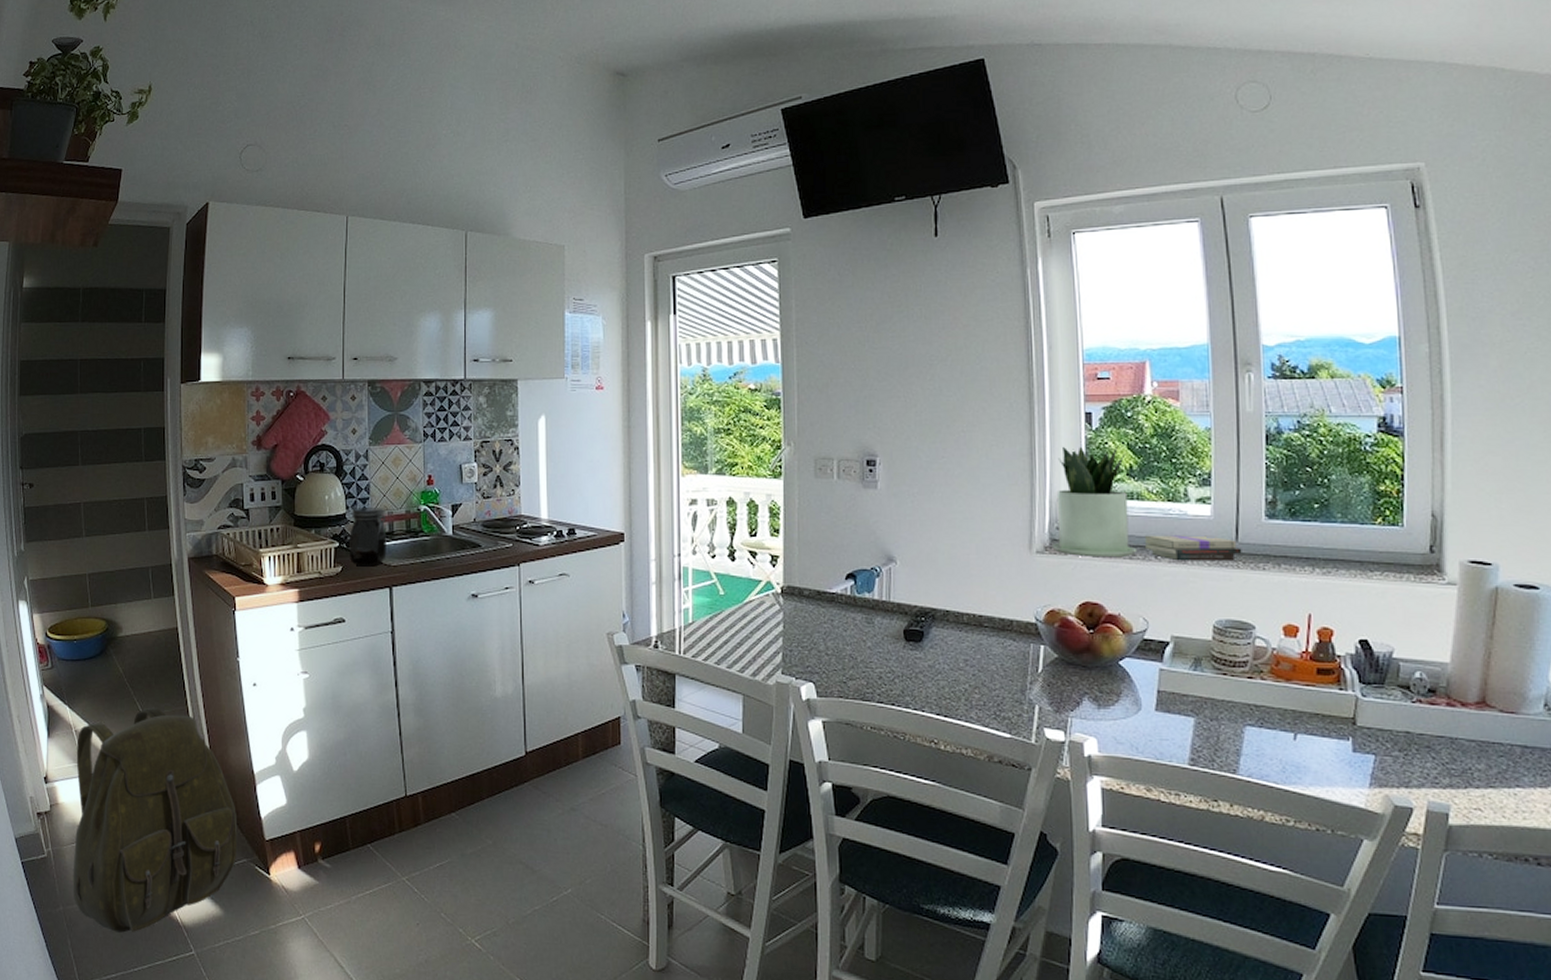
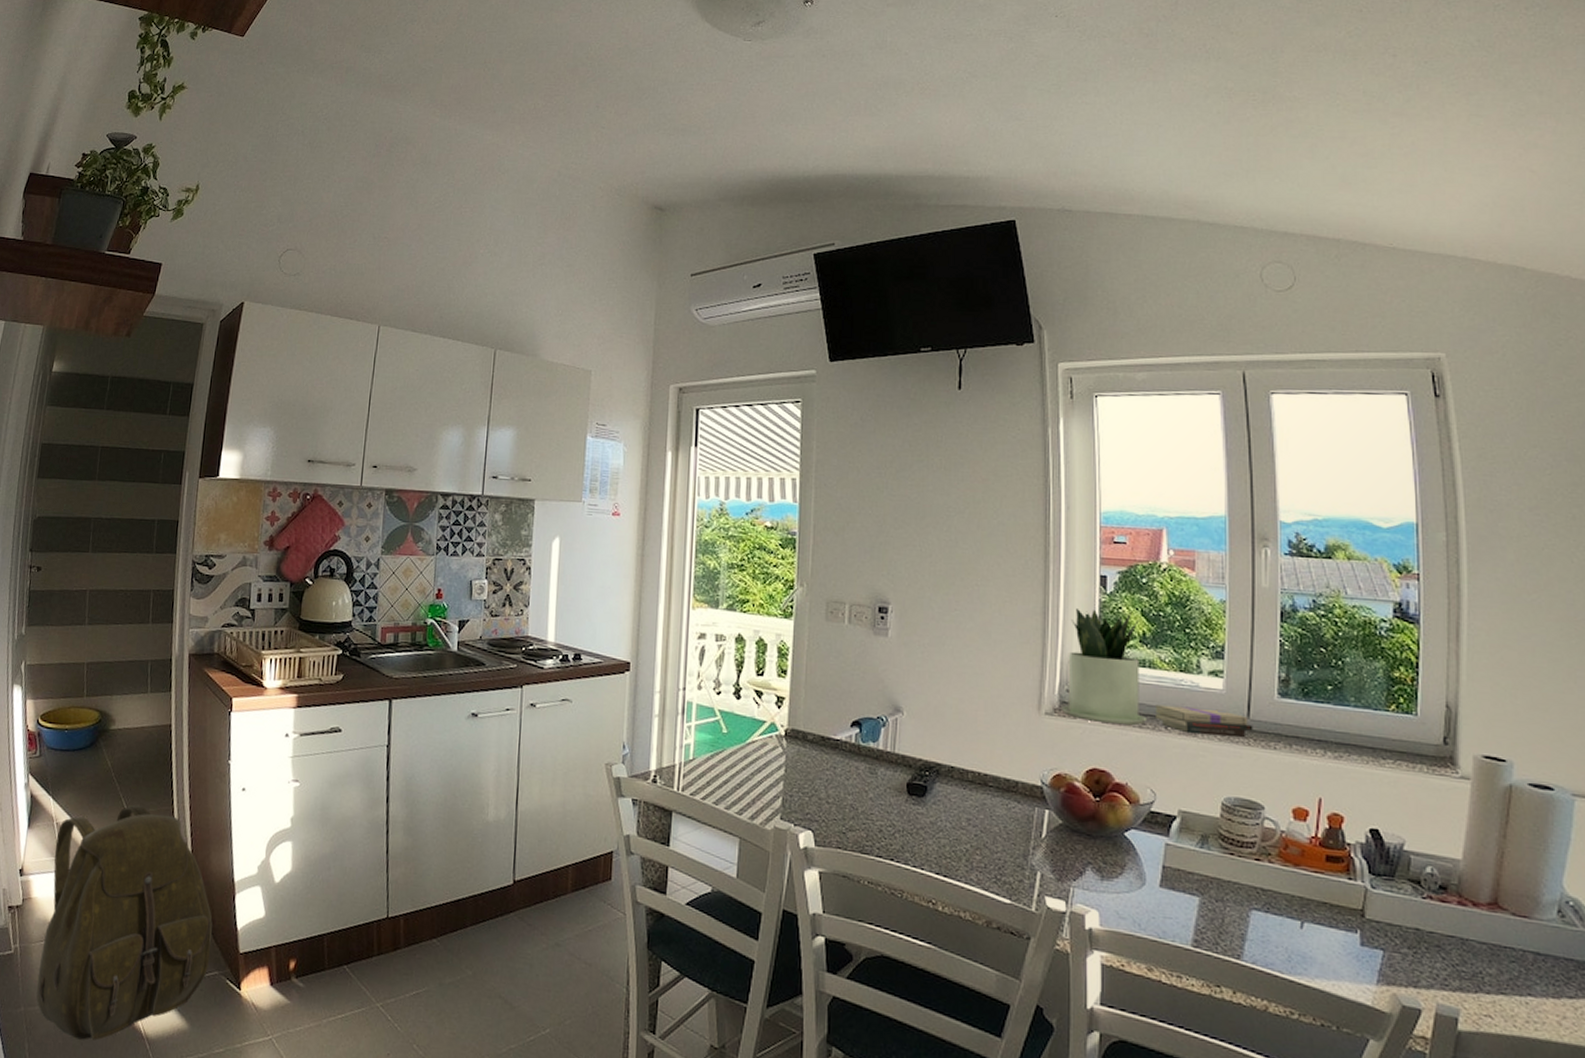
jar: present [350,506,387,567] -> none [351,616,392,677]

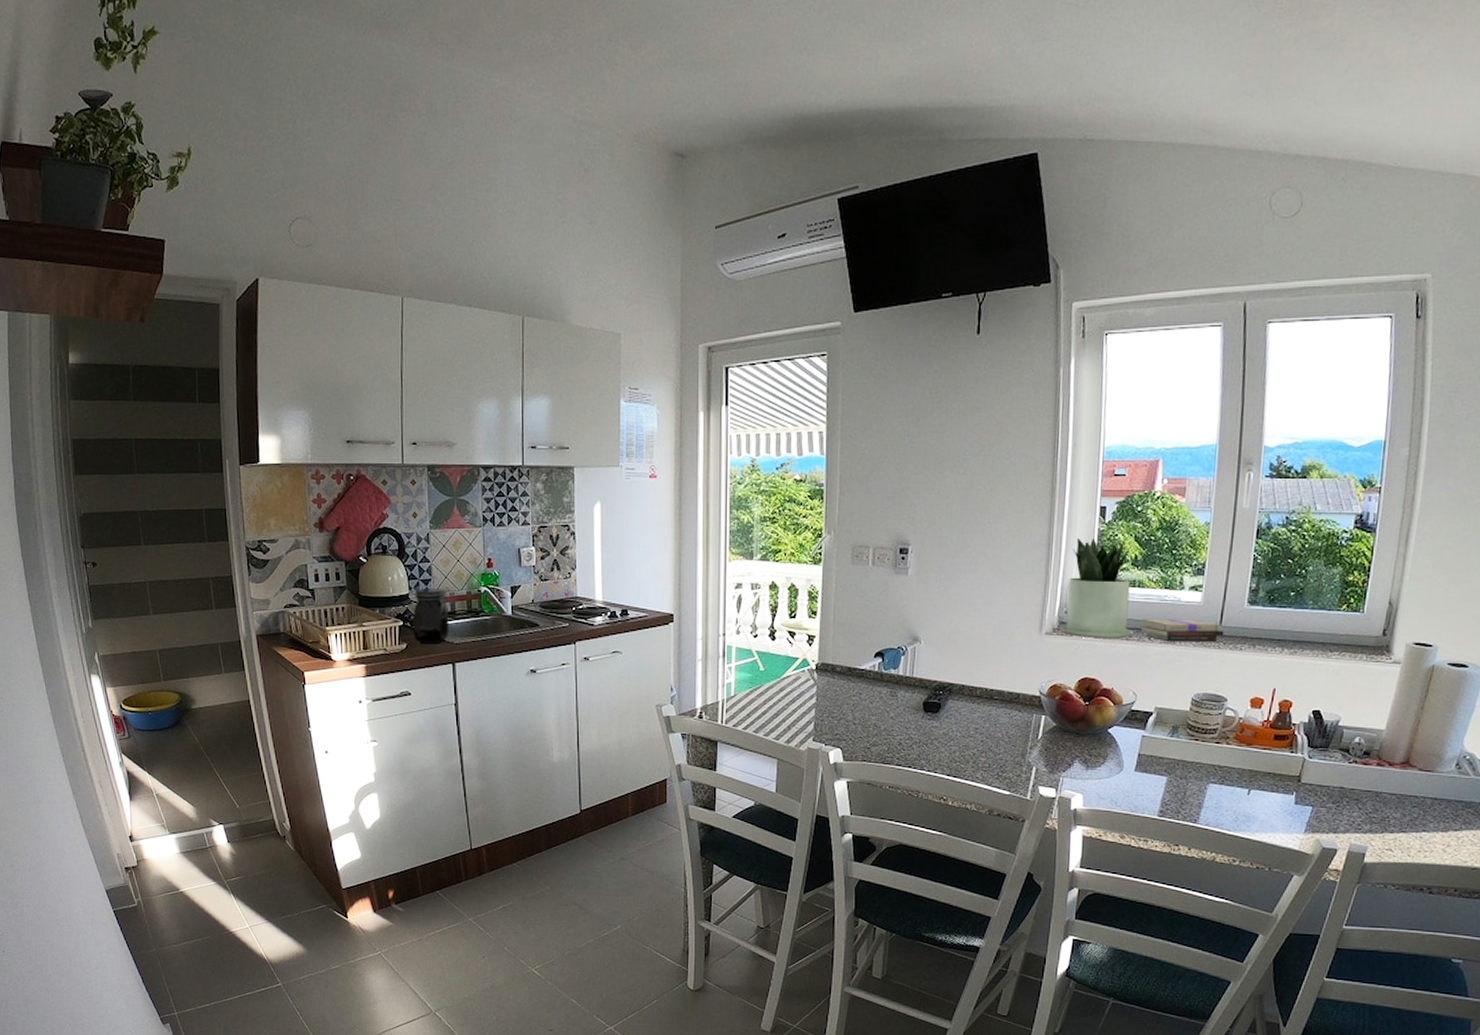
backpack: present [35,805,213,1041] -> none [158,773,316,969]
jar: none [351,616,392,677] -> present [413,587,449,644]

